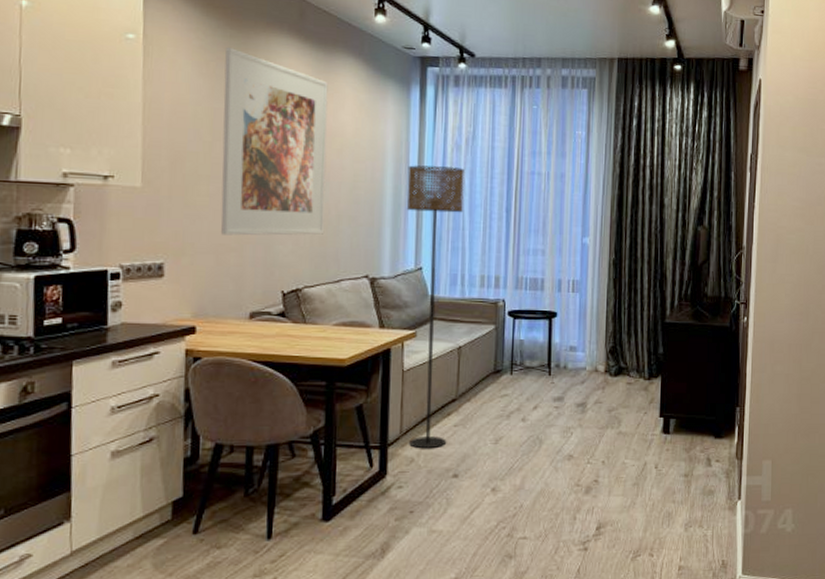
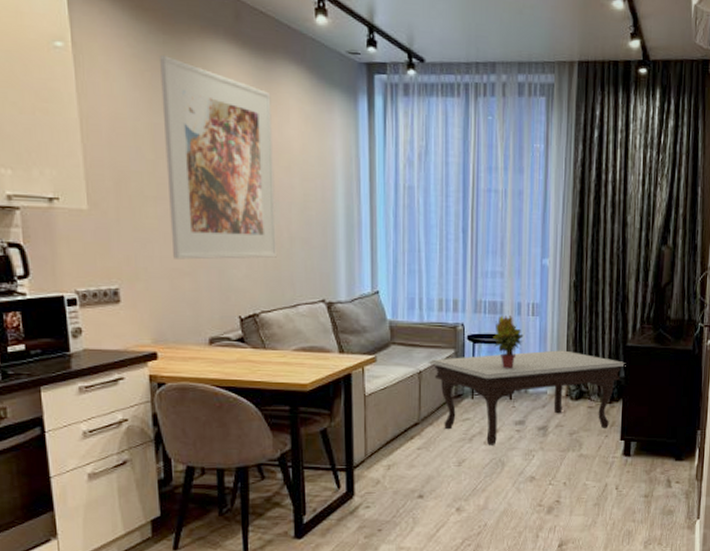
floor lamp: present [406,165,464,449] -> none [359,183,418,471]
coffee table: none [468,326,665,422] -> present [428,350,626,445]
potted plant: none [533,291,564,345] -> present [493,314,524,369]

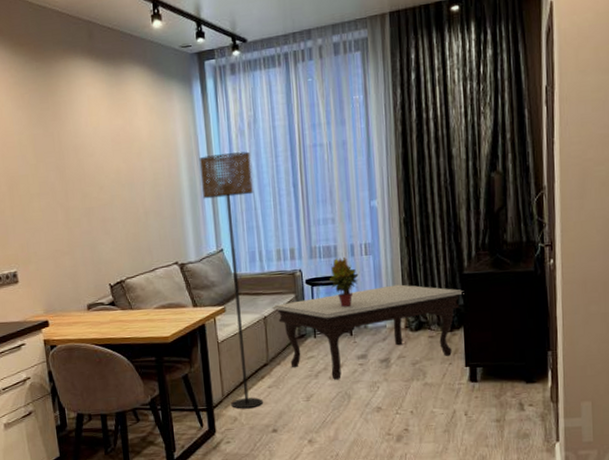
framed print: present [160,54,278,260] -> none [35,78,137,242]
floor lamp: none [359,183,418,471] -> present [199,151,264,409]

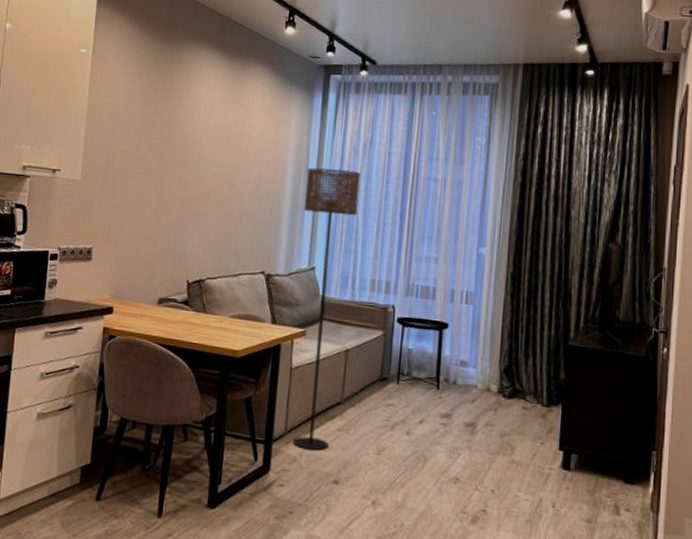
coffee table: present [271,284,464,380] -> none [355,338,567,437]
potted plant: present [329,256,359,308] -> none [423,301,455,357]

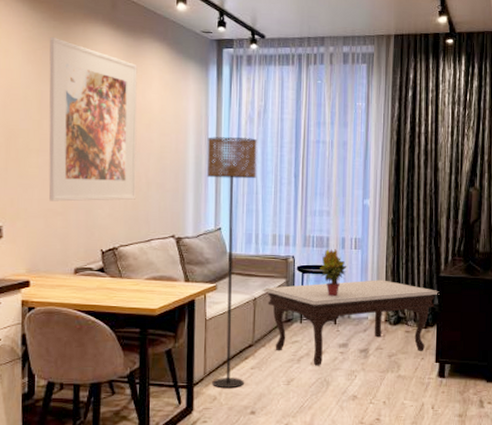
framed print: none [140,58,240,230] -> present [48,36,138,202]
coffee table: none [355,338,567,437] -> present [262,280,440,366]
potted plant: none [423,301,455,357] -> present [320,248,347,297]

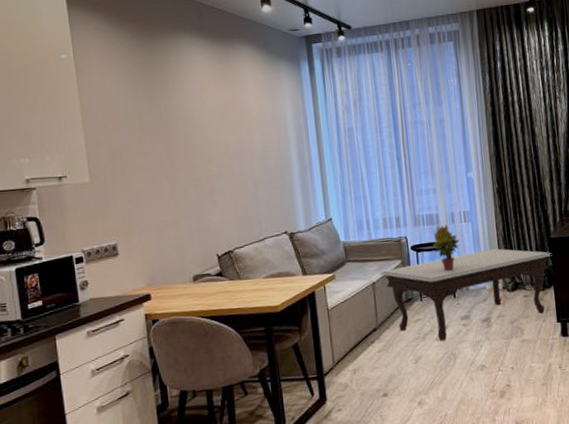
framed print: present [48,36,138,202] -> none [142,52,245,214]
floor lamp: present [206,137,257,389] -> none [307,127,374,375]

